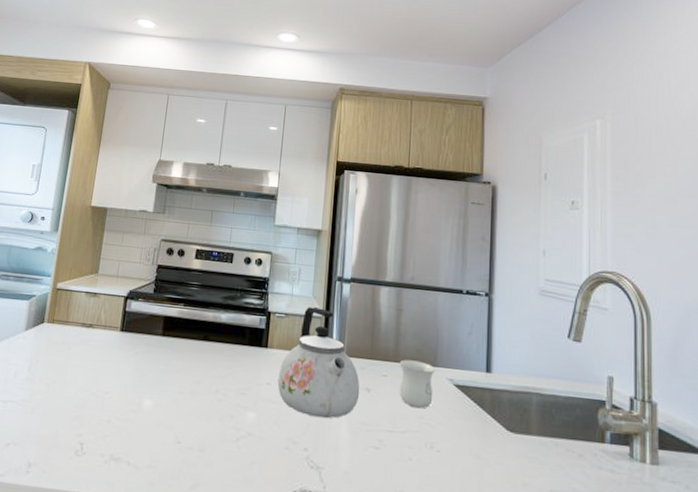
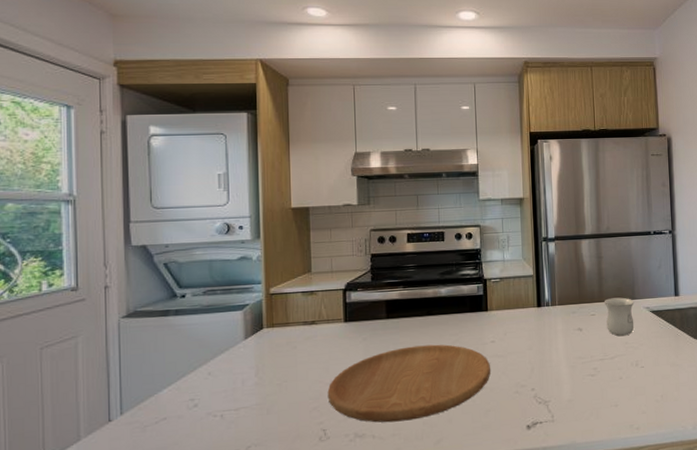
cutting board: none [91,370,262,455] -> present [327,344,490,423]
kettle: present [277,306,360,419] -> none [500,267,574,361]

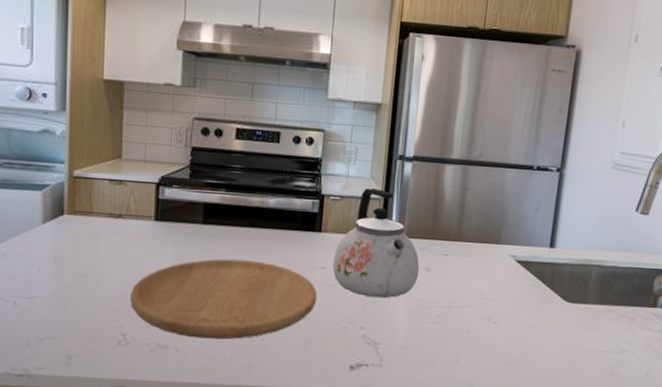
kettle: none [500,267,574,361] -> present [332,187,420,299]
mug: present [603,297,634,336] -> none [460,238,499,285]

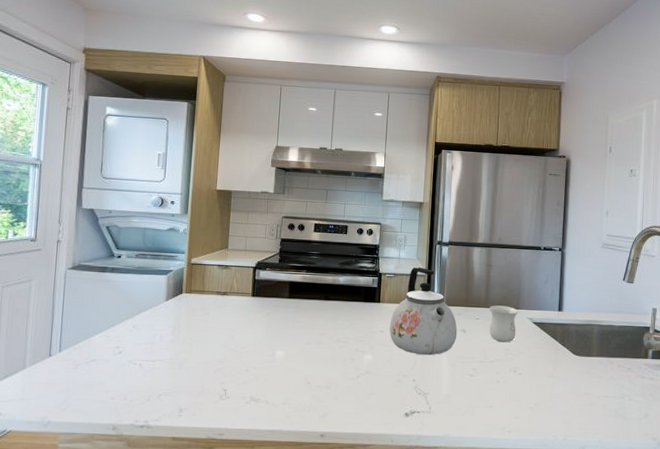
cutting board: present [130,258,317,340] -> none [231,326,377,393]
mug: none [460,238,499,285] -> present [489,305,518,343]

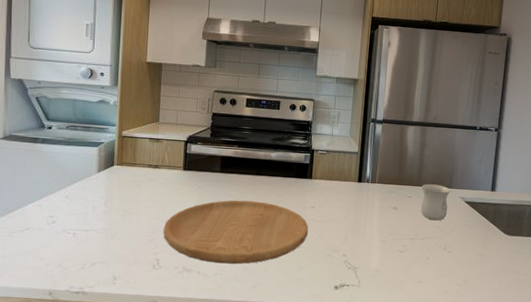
cutting board: none [231,326,377,393] -> present [163,200,308,264]
kettle: present [389,266,458,356] -> none [320,144,389,232]

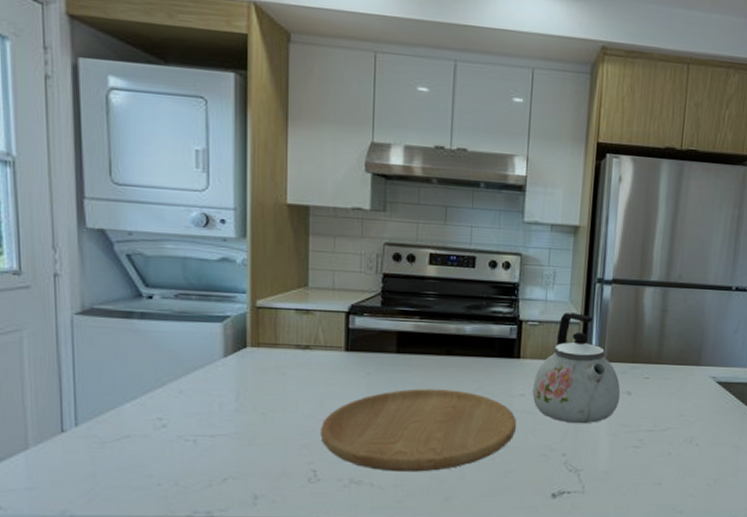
kettle: none [320,144,389,232] -> present [532,312,621,424]
mug: present [421,184,451,221] -> none [661,361,699,407]

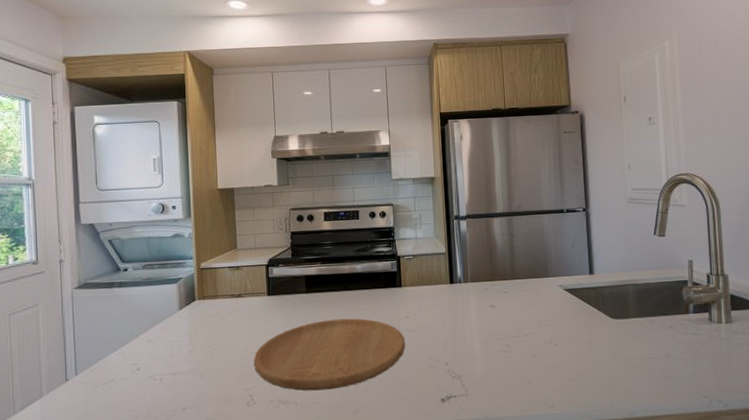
kettle: present [532,312,621,424] -> none [414,244,486,337]

